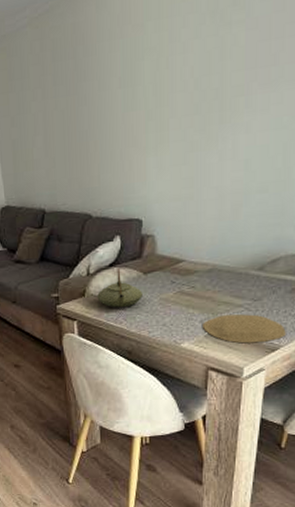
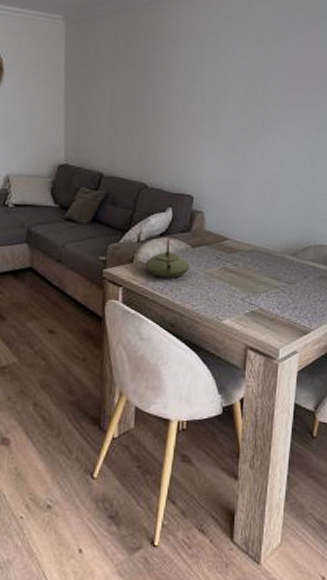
plate: present [203,314,286,344] -> none [243,295,316,325]

